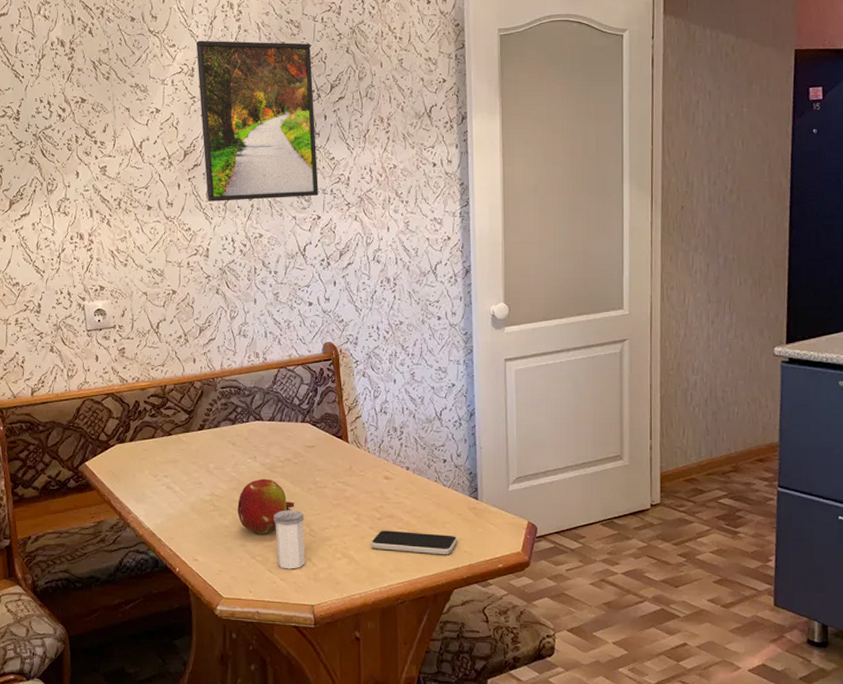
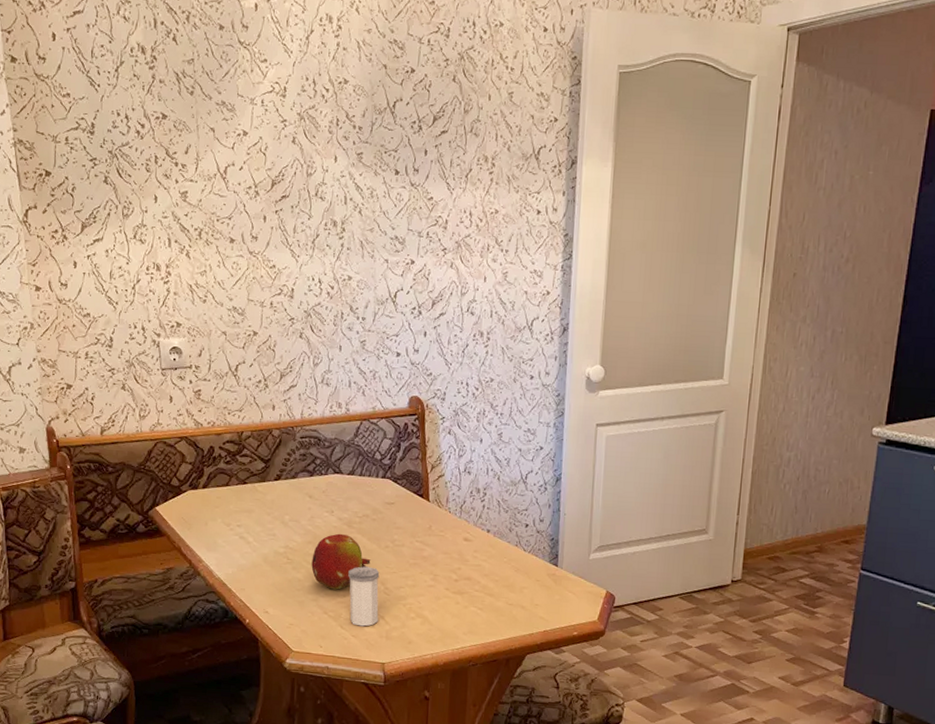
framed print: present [196,40,318,201] -> none [289,56,415,239]
smartphone: present [371,530,458,555] -> none [446,592,534,620]

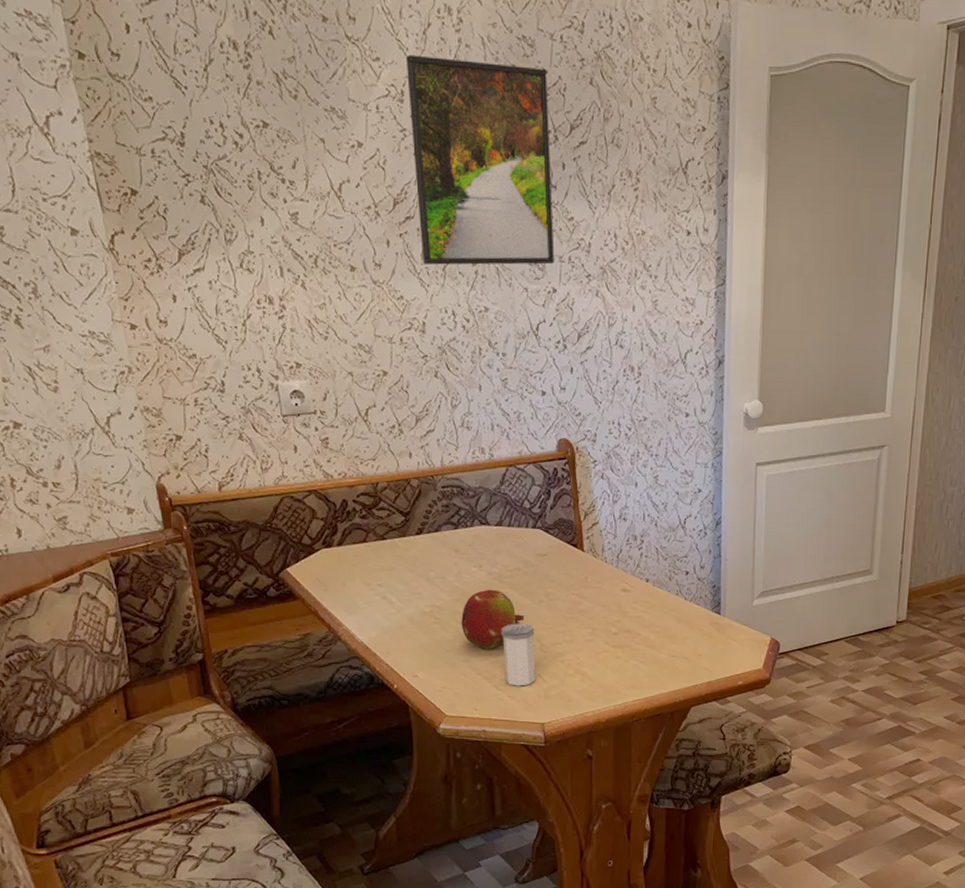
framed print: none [289,56,415,239] -> present [405,54,554,265]

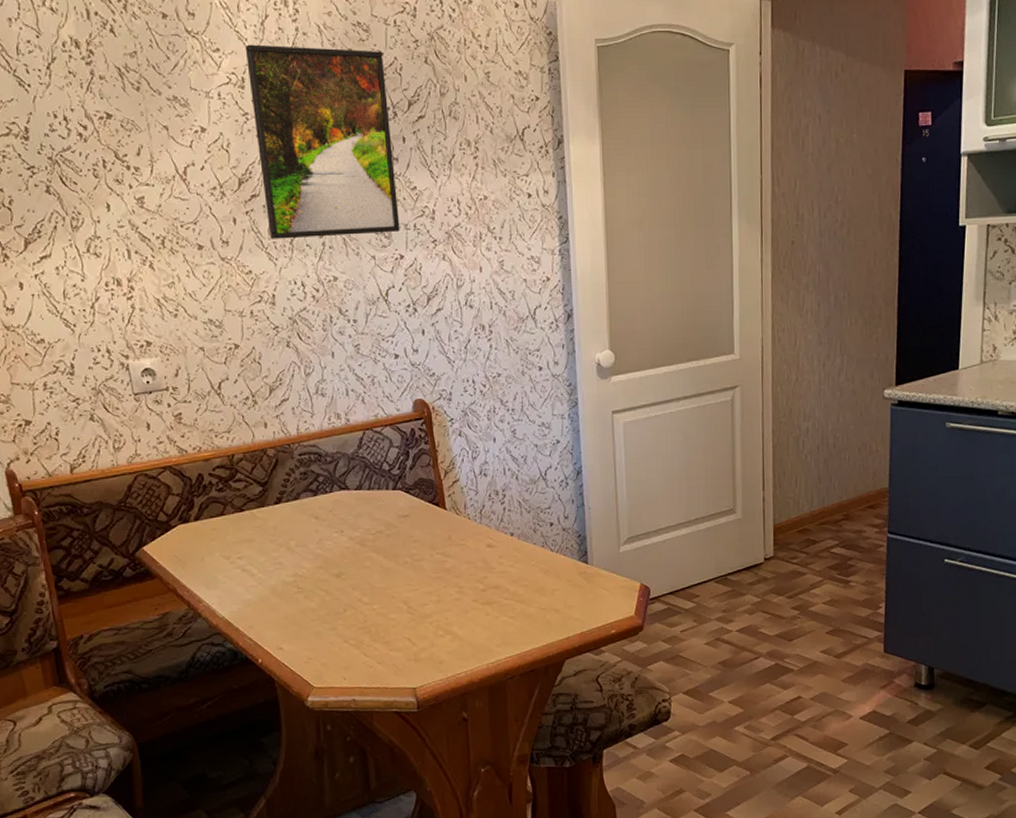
fruit: present [461,589,525,649] -> none [325,554,390,616]
salt shaker: present [501,623,536,686] -> none [366,586,404,652]

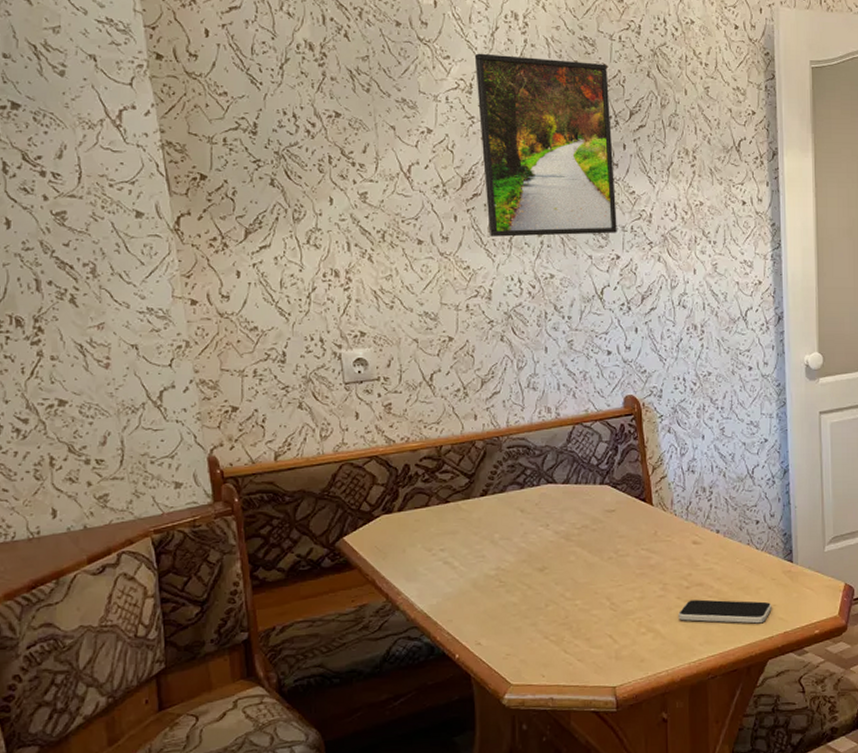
smartphone: none [475,602,568,625] -> present [679,599,772,624]

